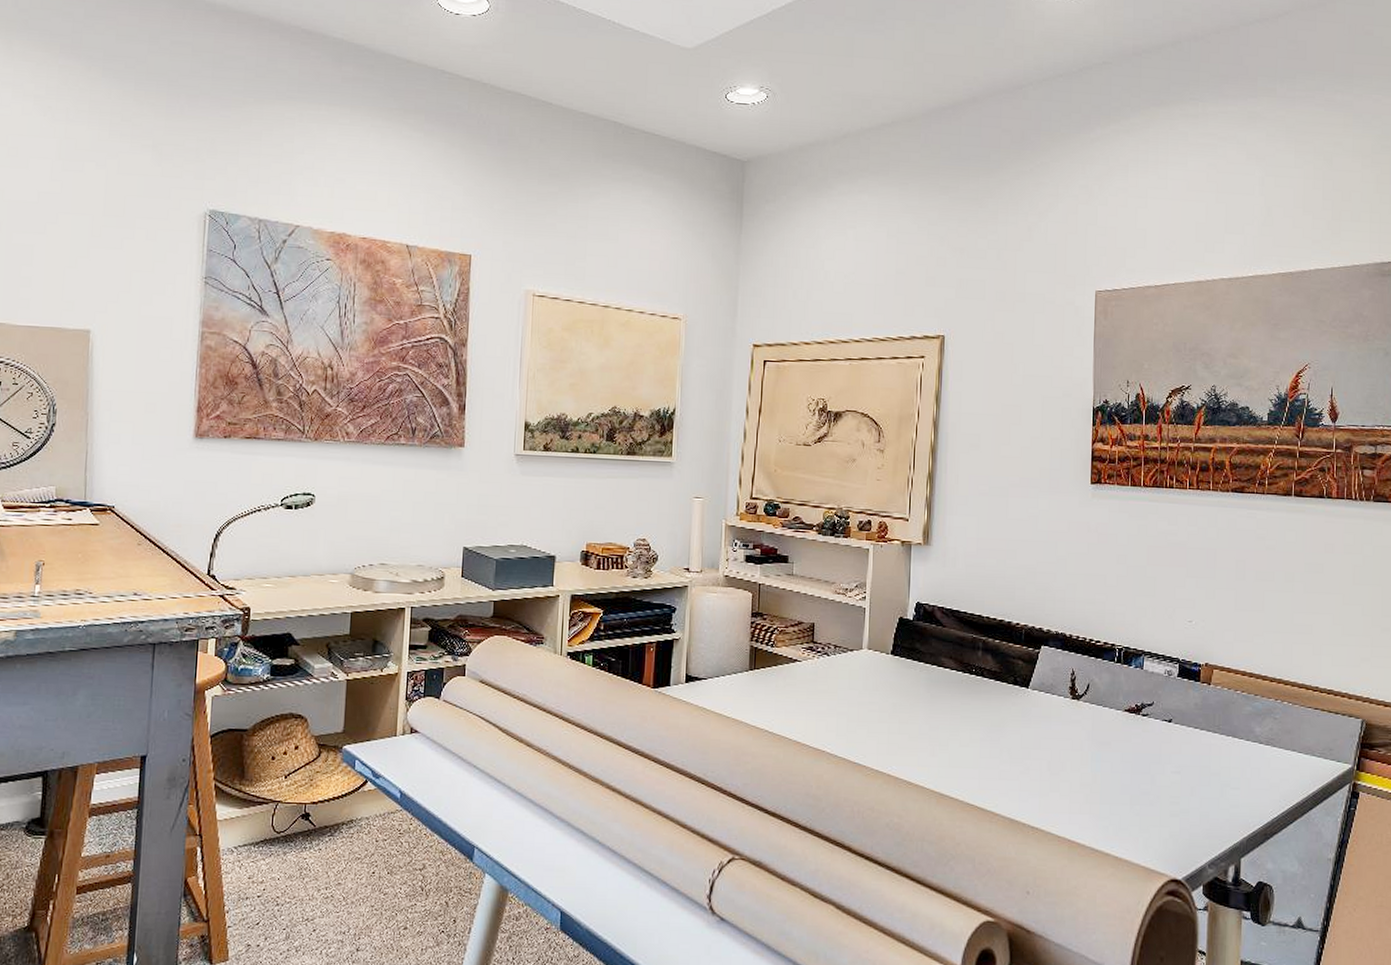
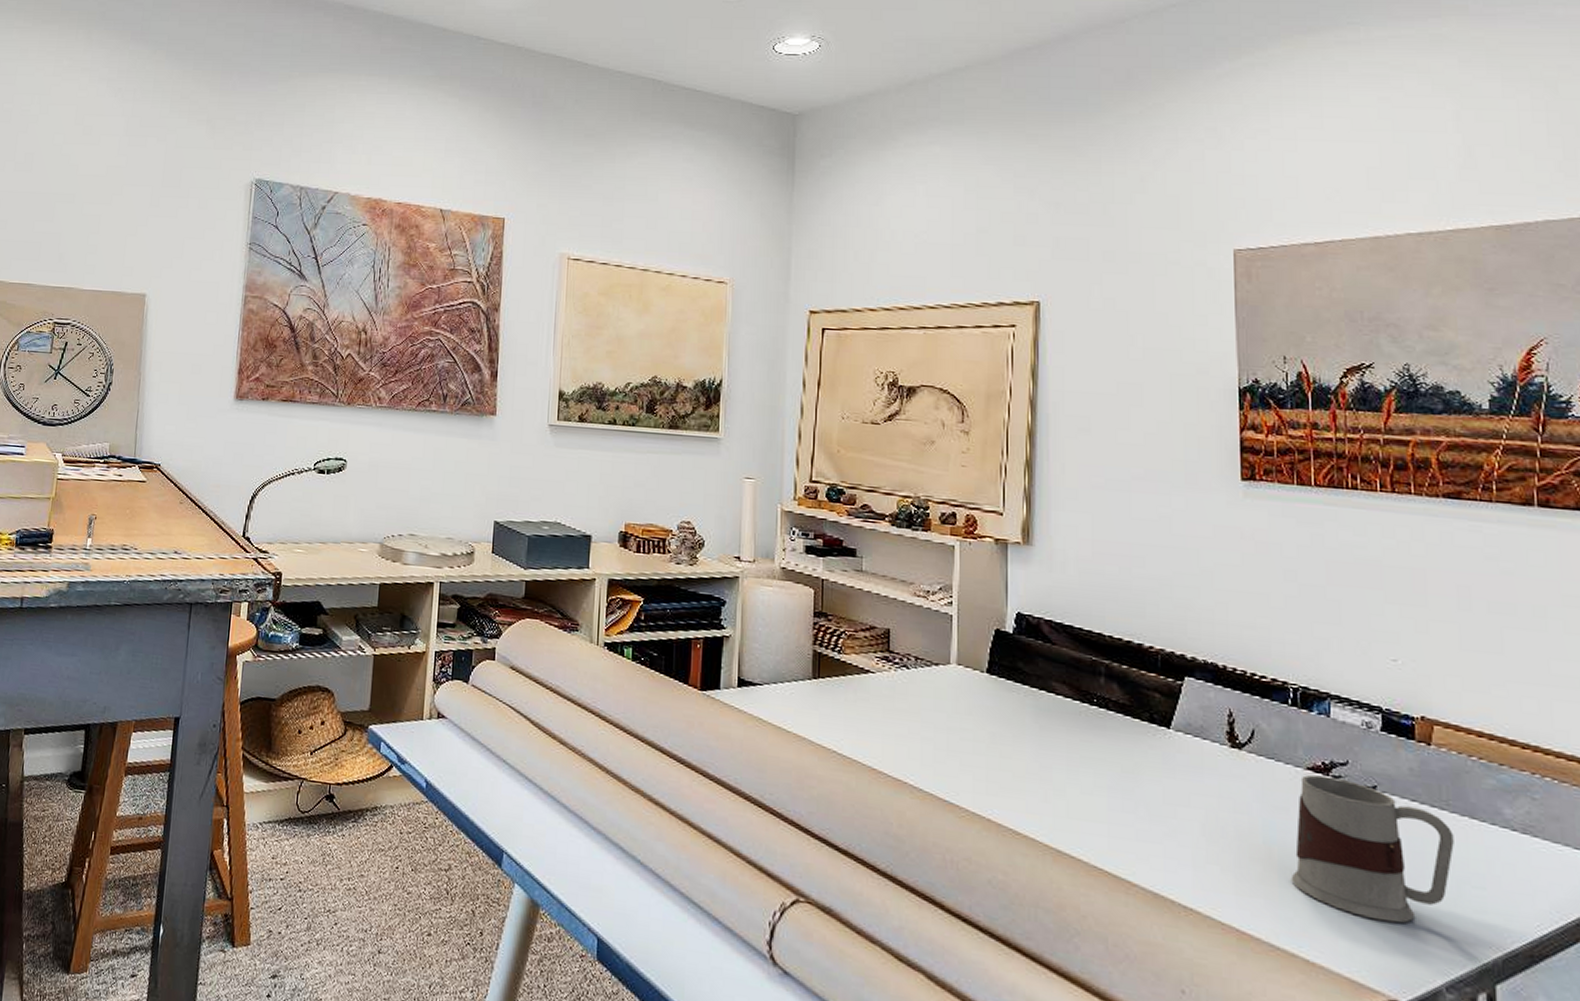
mug: none [1108,715,1221,821] -> present [1291,774,1454,924]

